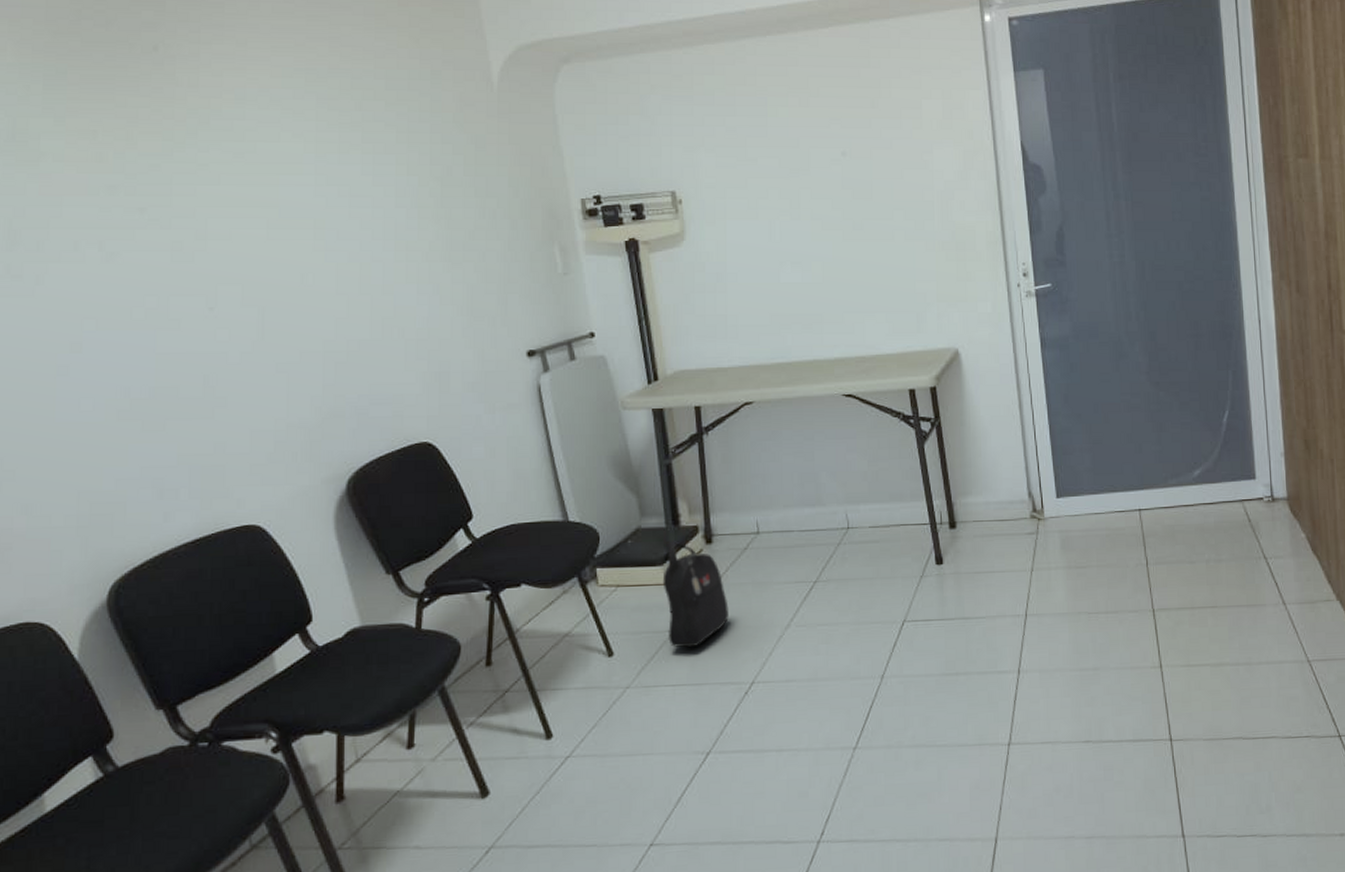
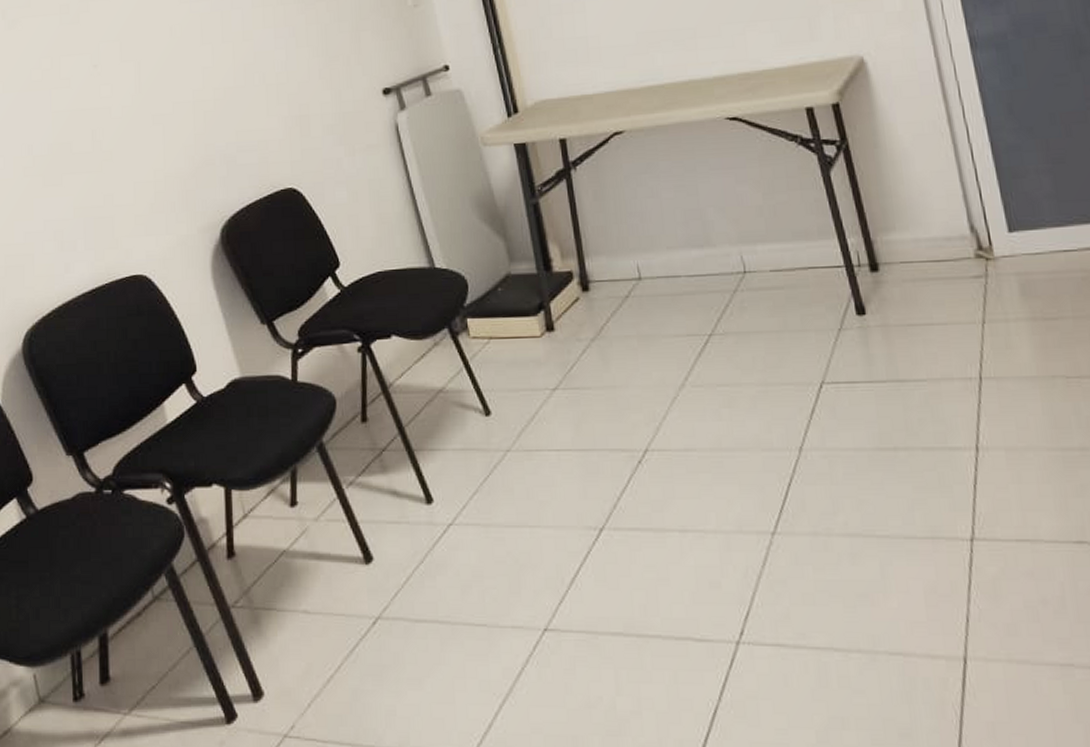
backpack: present [662,543,729,648] -> none [537,291,614,408]

